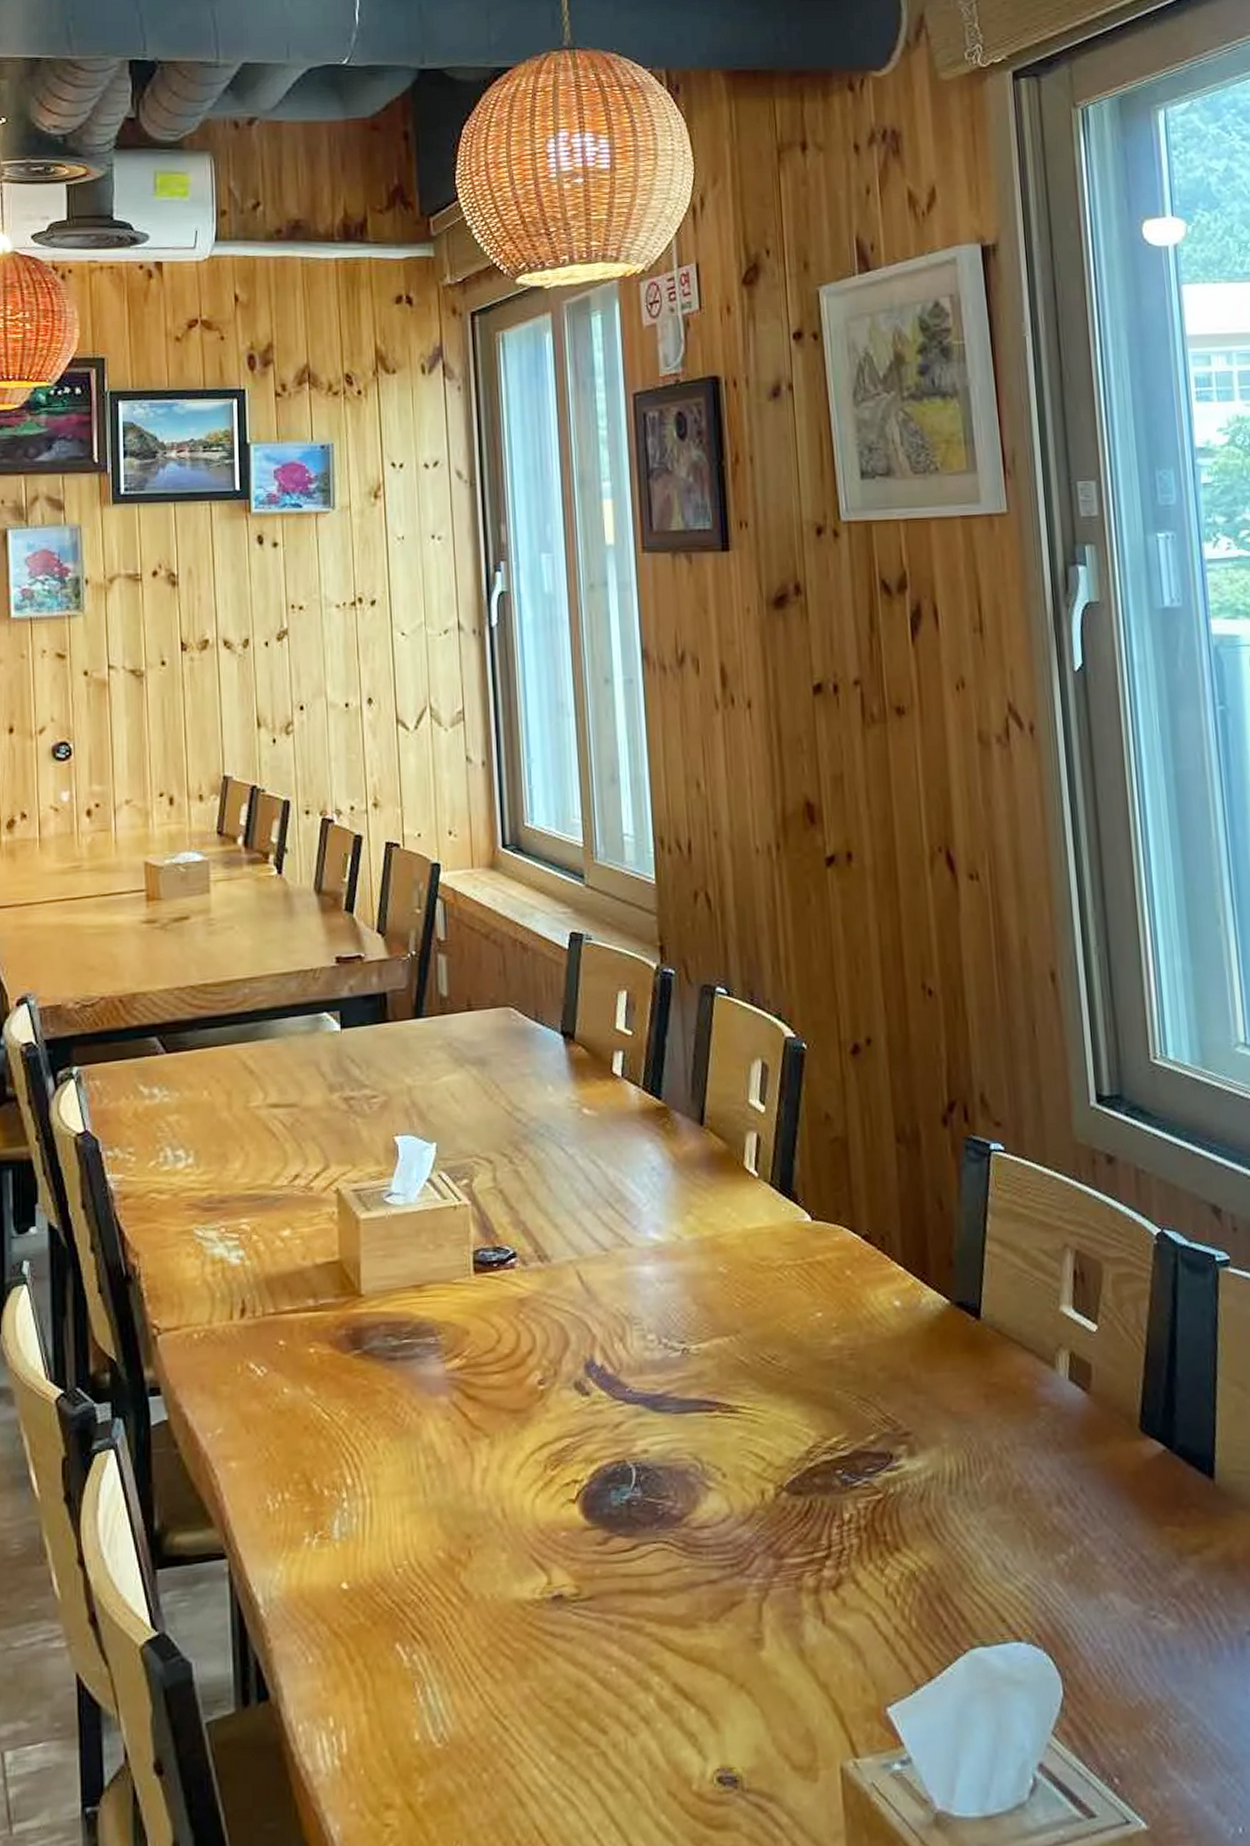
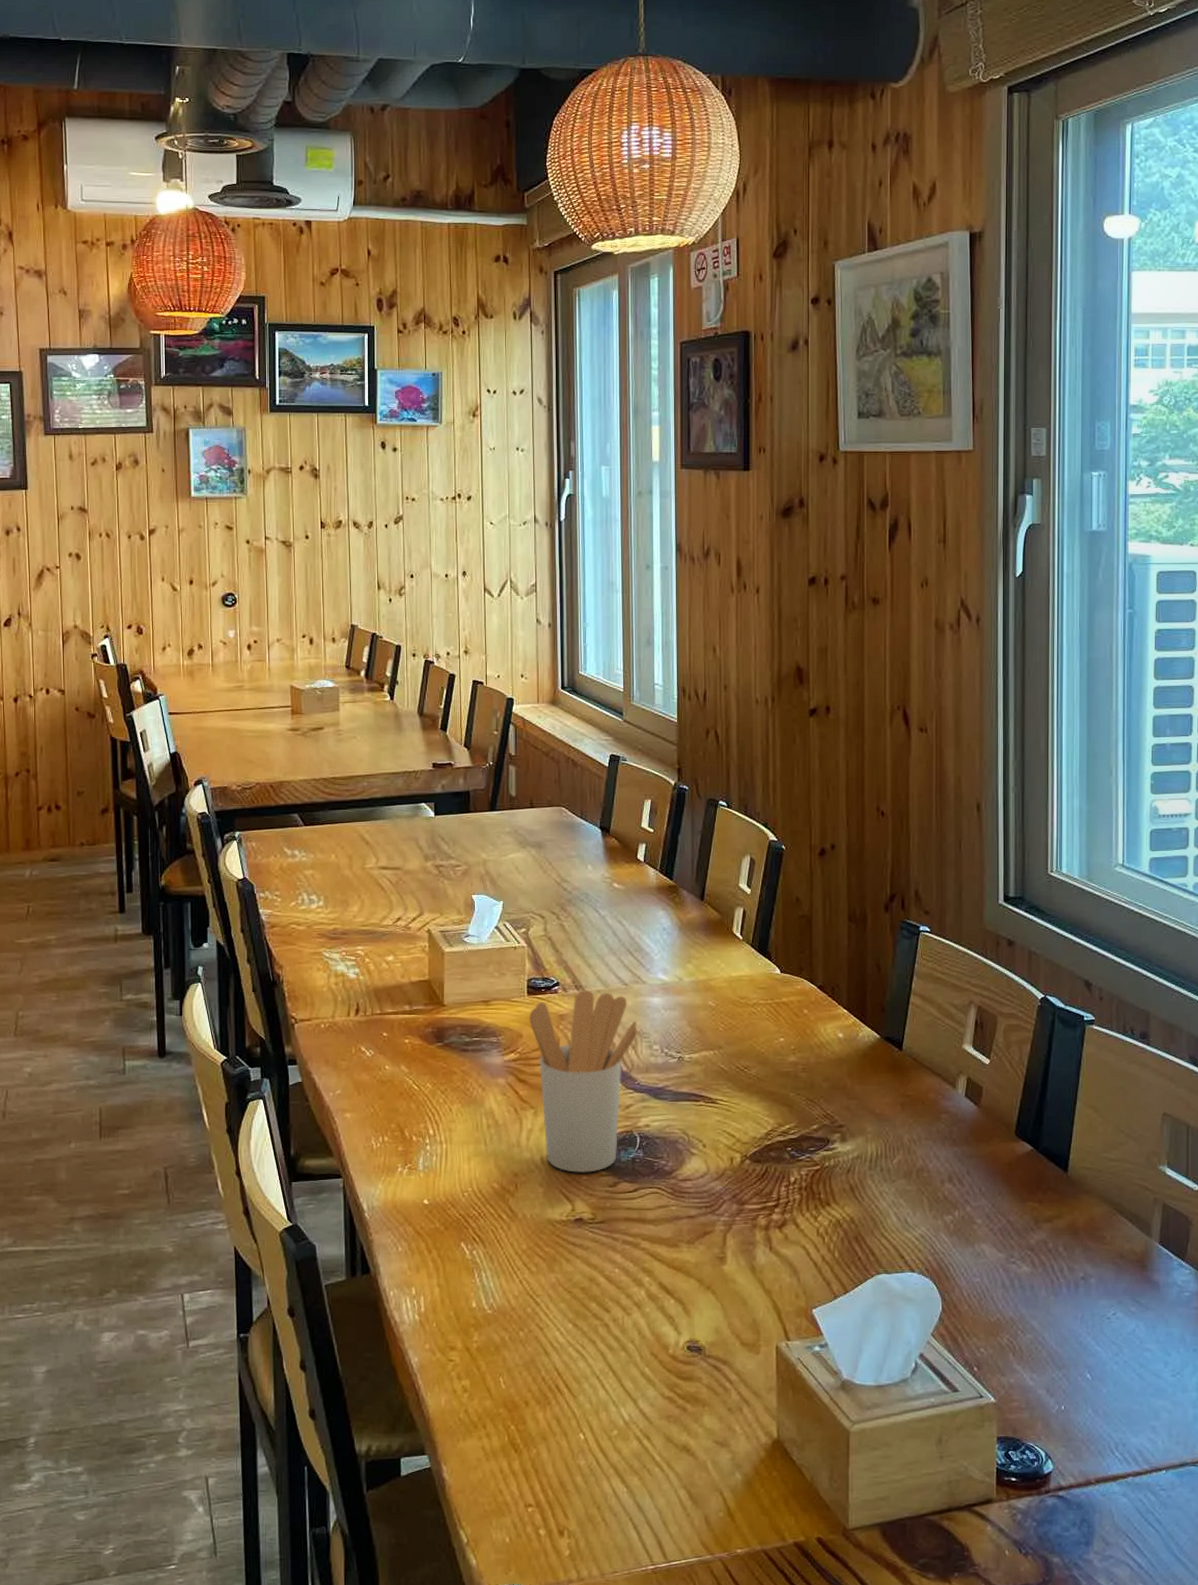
utensil holder: none [478,1261,627,1528] -> present [530,990,639,1174]

